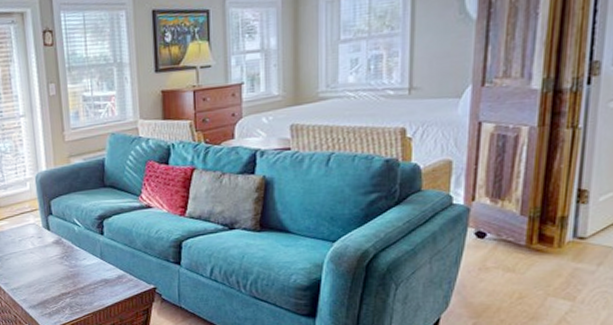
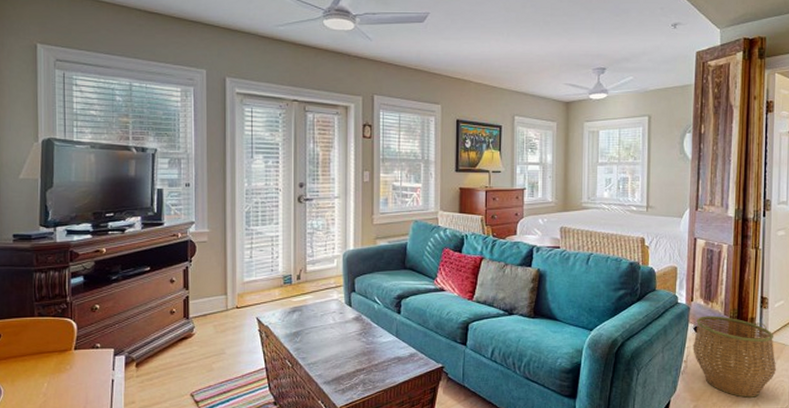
basket: none [473,216,598,313] -> present [693,316,777,398]

